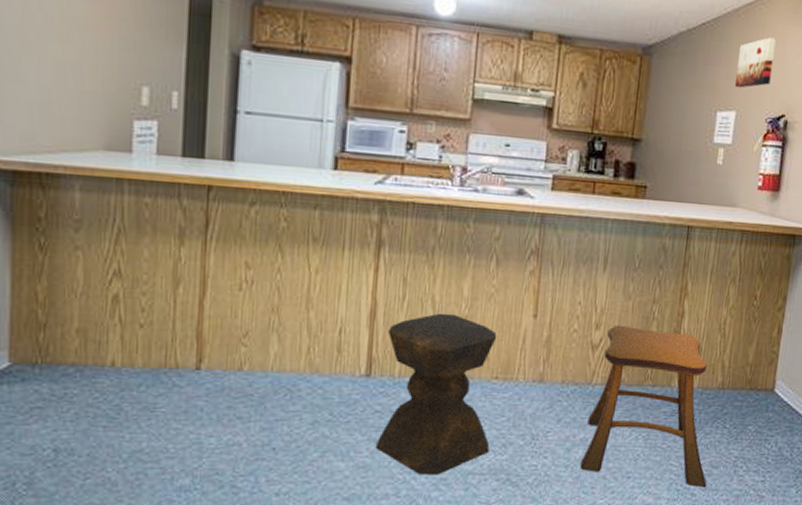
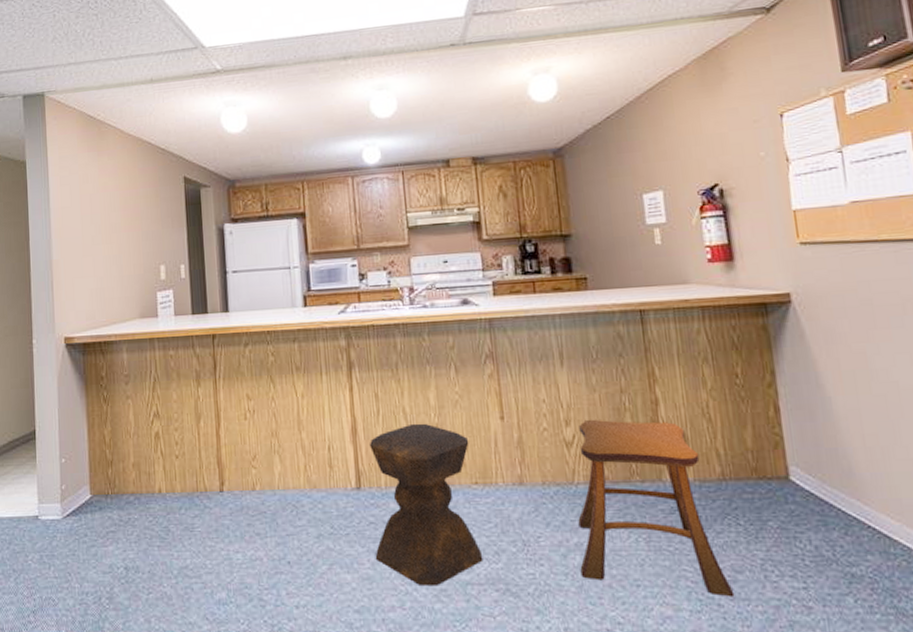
wall art: present [734,37,776,88] -> none [650,114,693,168]

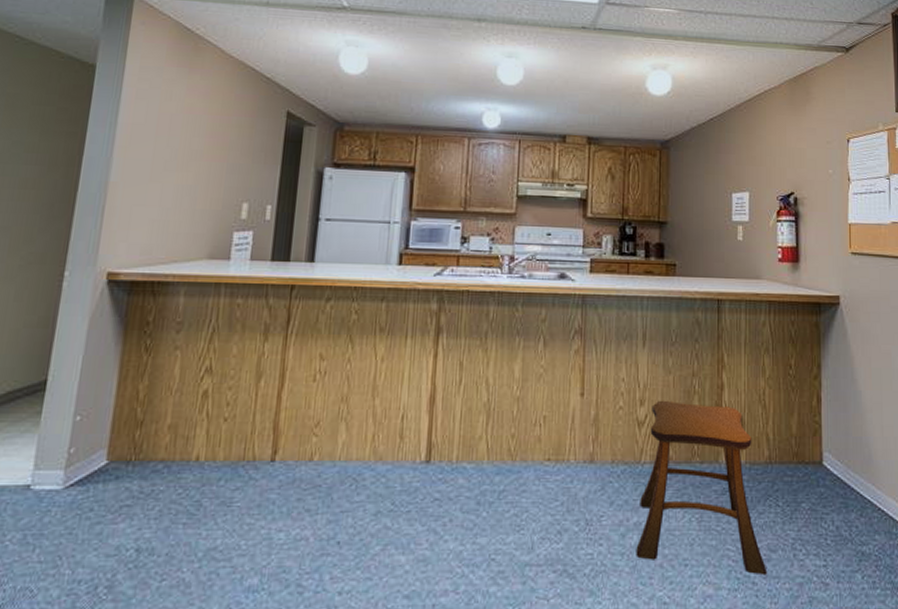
stool: present [369,423,483,587] -> none [434,395,547,568]

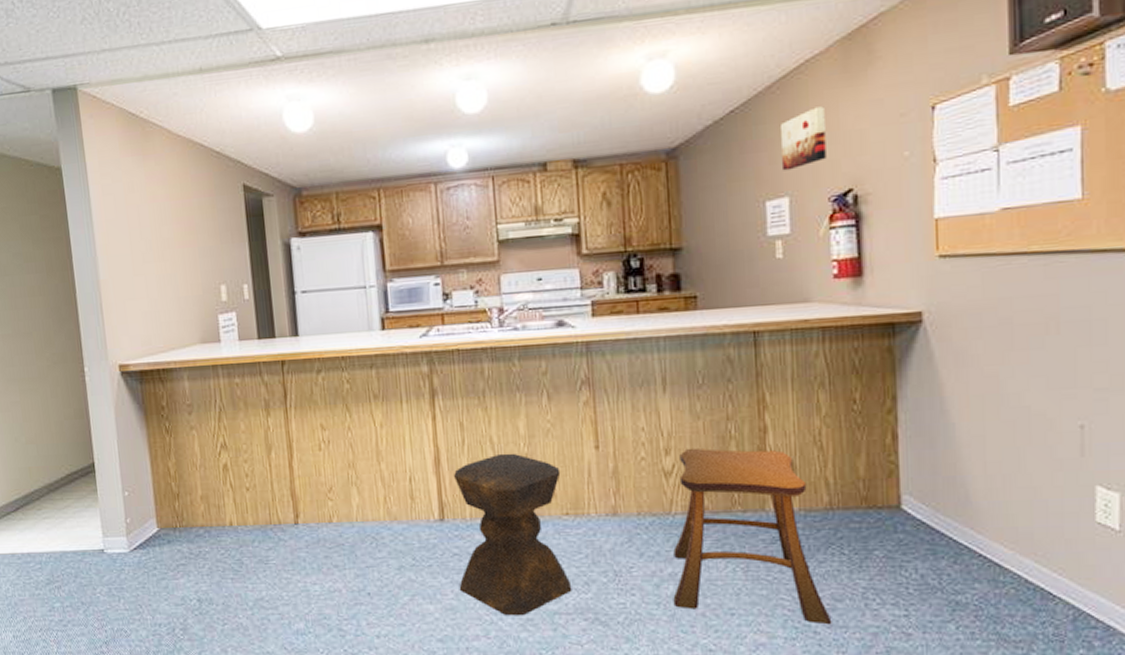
stool: none [434,395,547,568] -> present [453,453,572,616]
wall art: none [745,126,777,172] -> present [779,106,826,171]

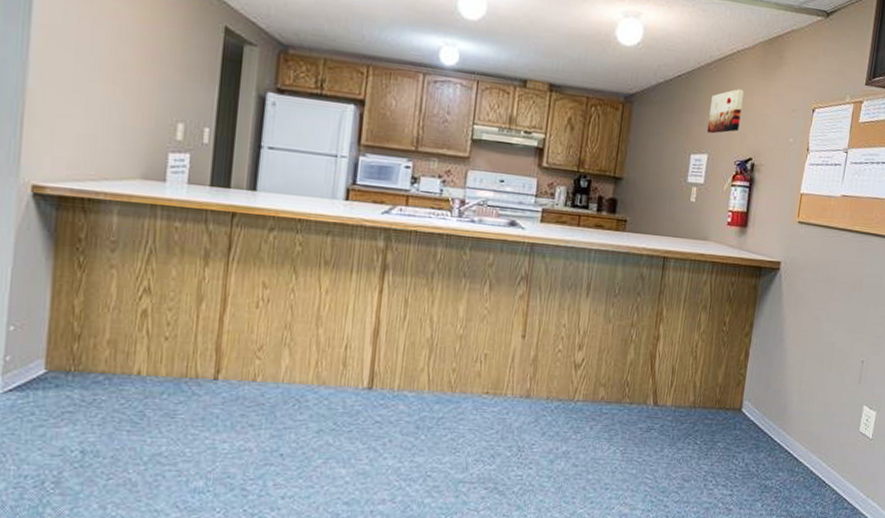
stool: present [453,453,572,616] -> none [374,332,489,483]
stool: present [673,448,832,625] -> none [562,346,680,500]

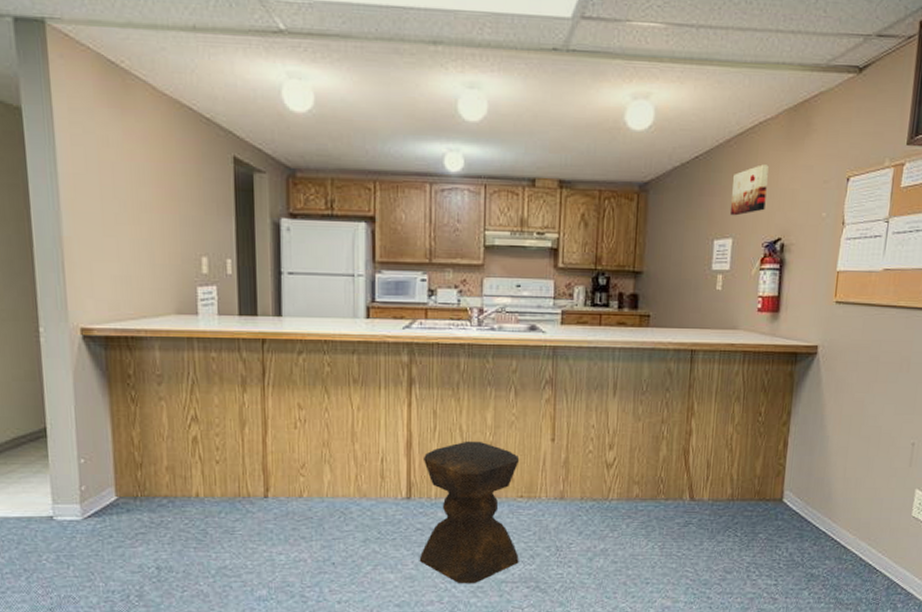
stool: none [374,332,489,483] -> present [419,441,520,584]

